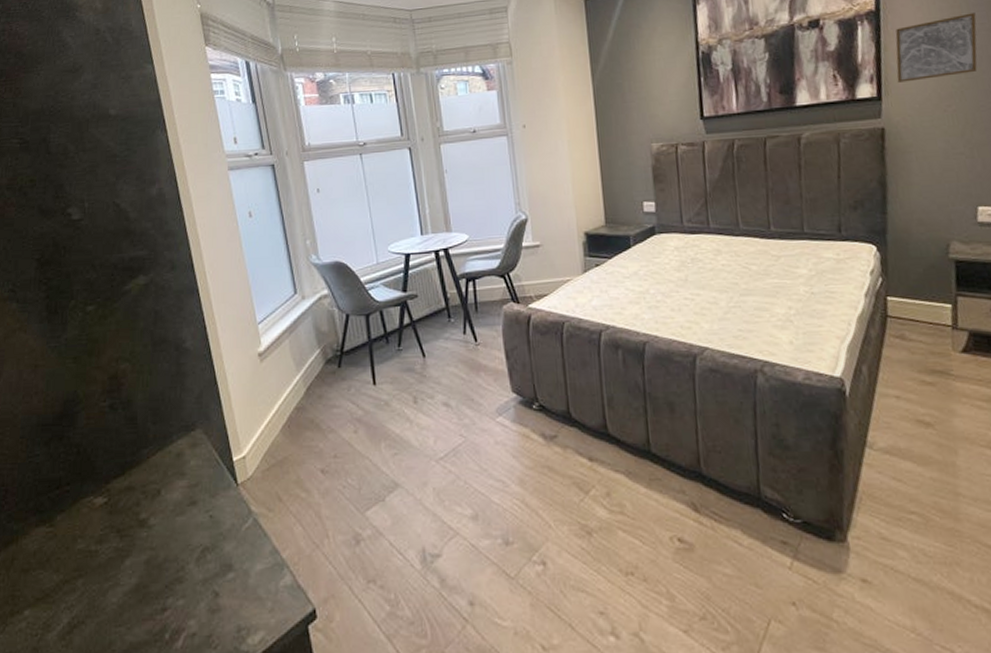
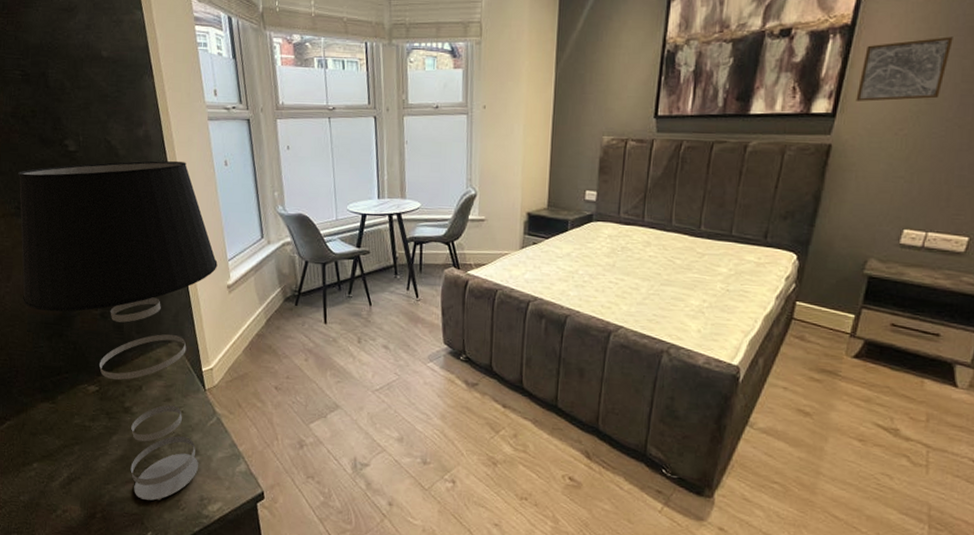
table lamp: none [13,218,246,641] -> present [18,160,218,501]

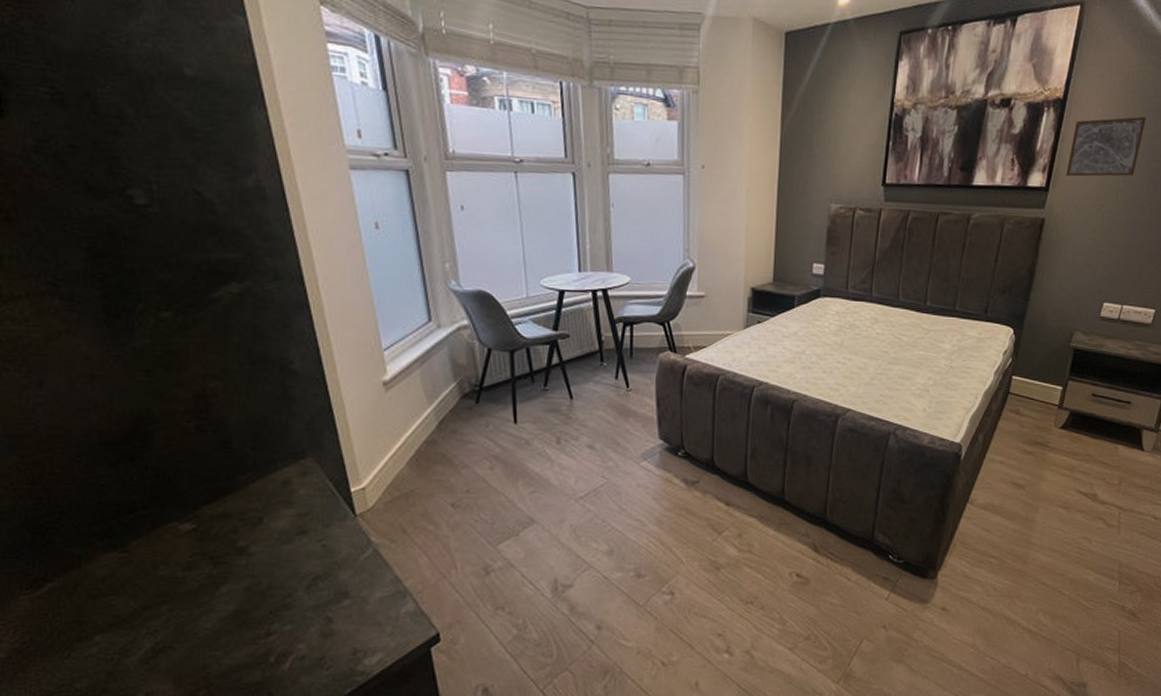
table lamp: present [18,160,218,501] -> none [50,220,369,663]

